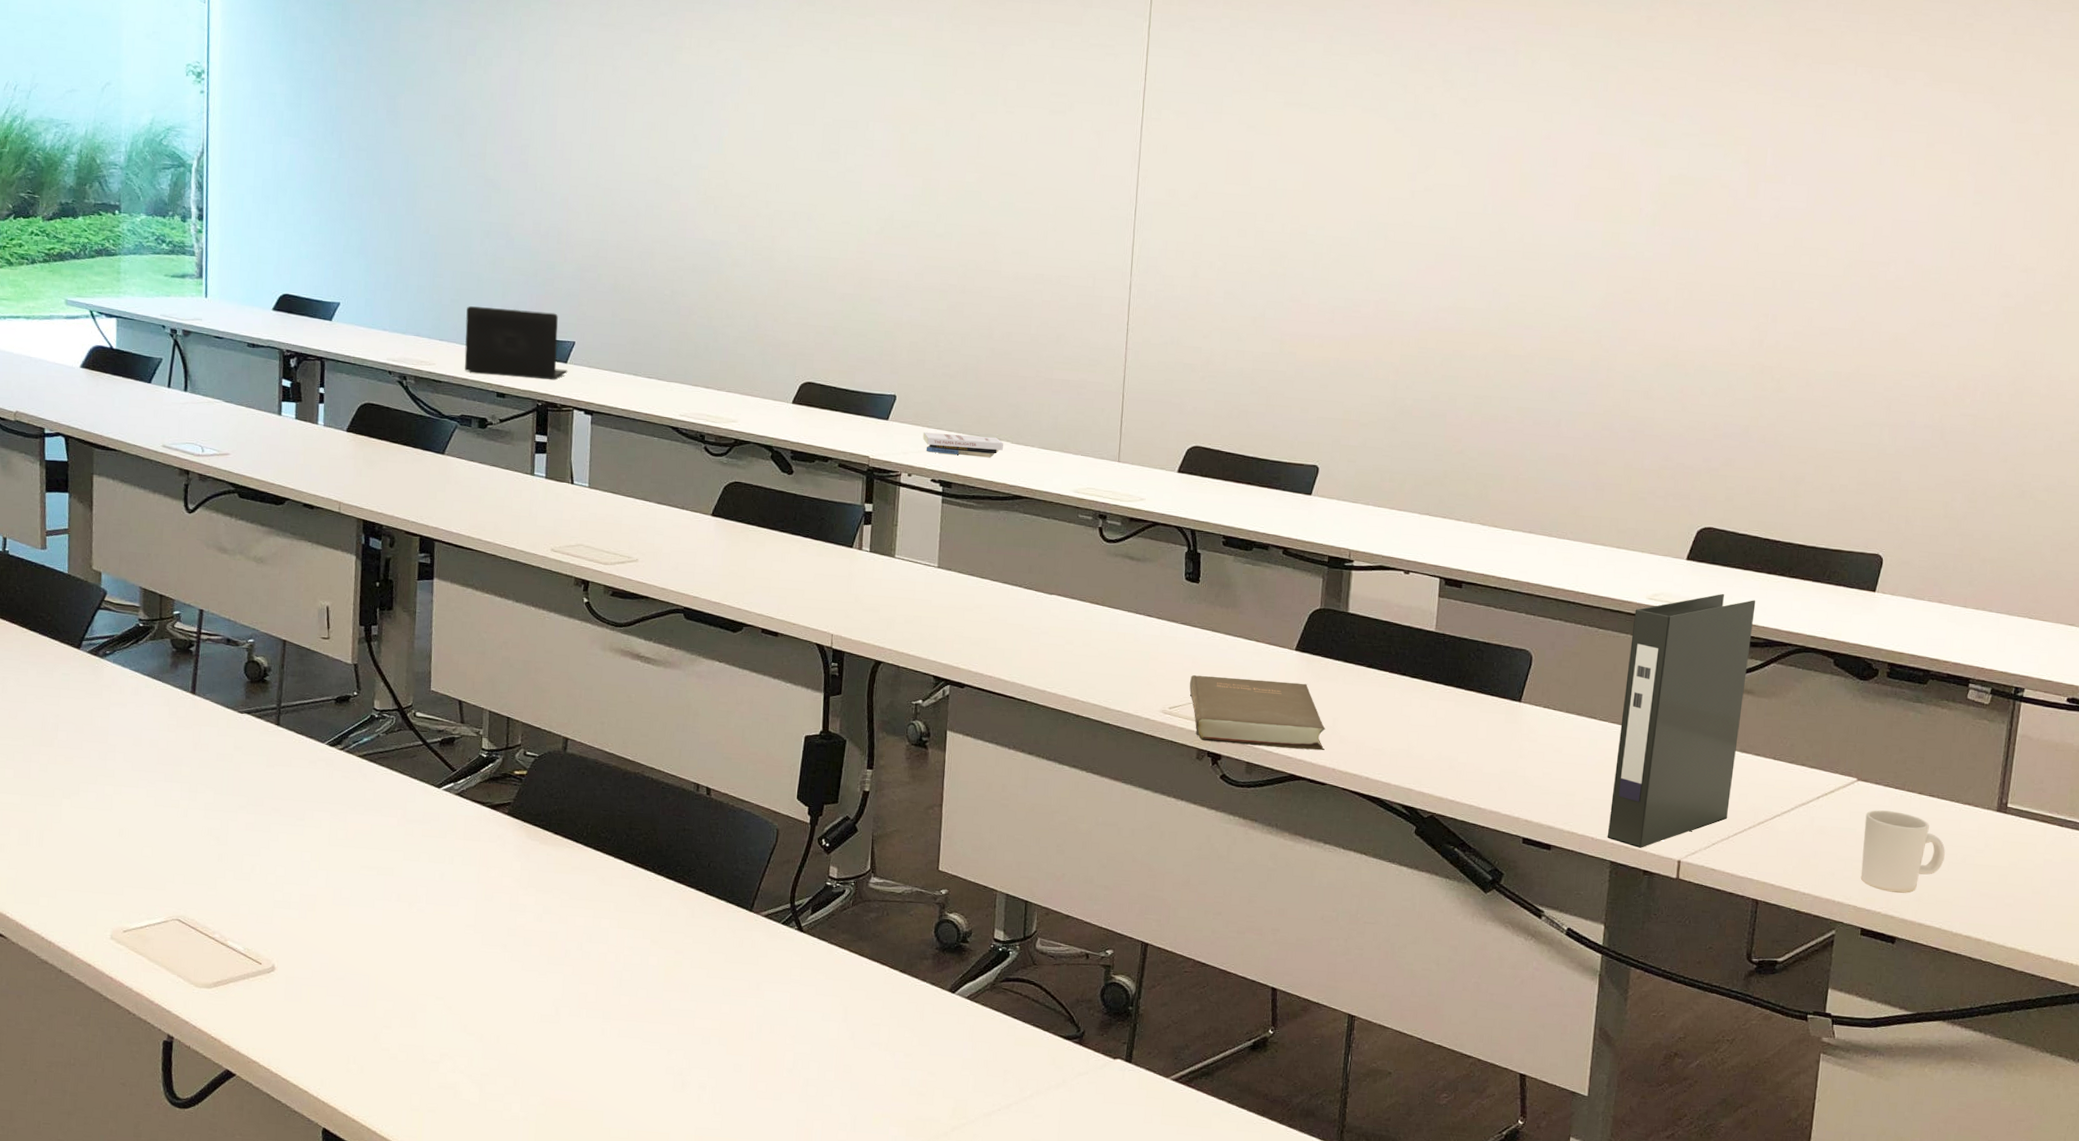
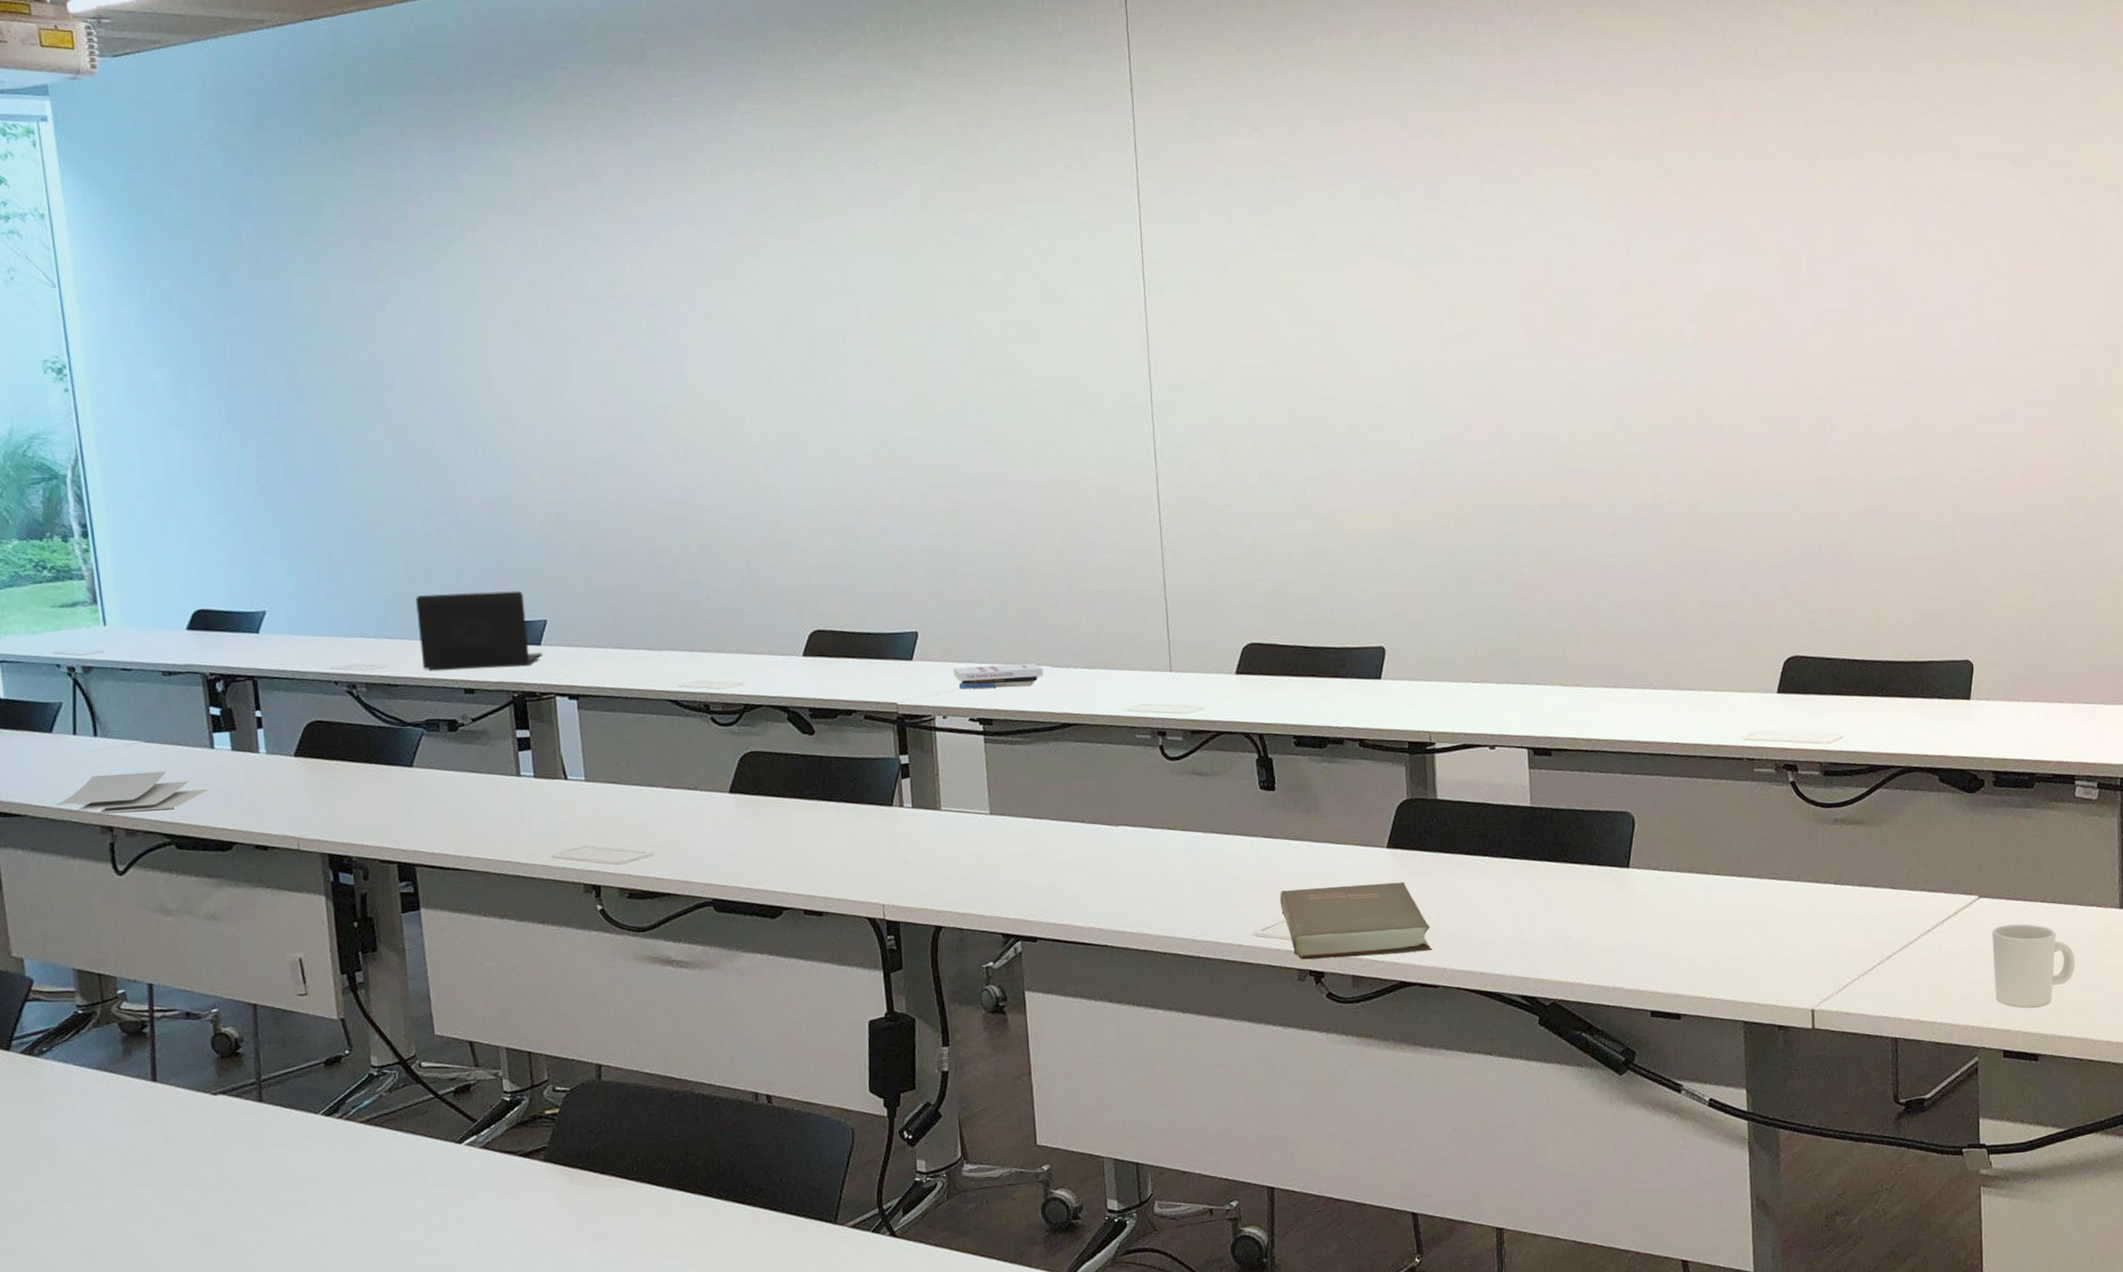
papers: none [145,425,272,462] -> present [56,771,209,814]
binder: present [1607,593,1756,848] -> none [1732,723,1855,1003]

